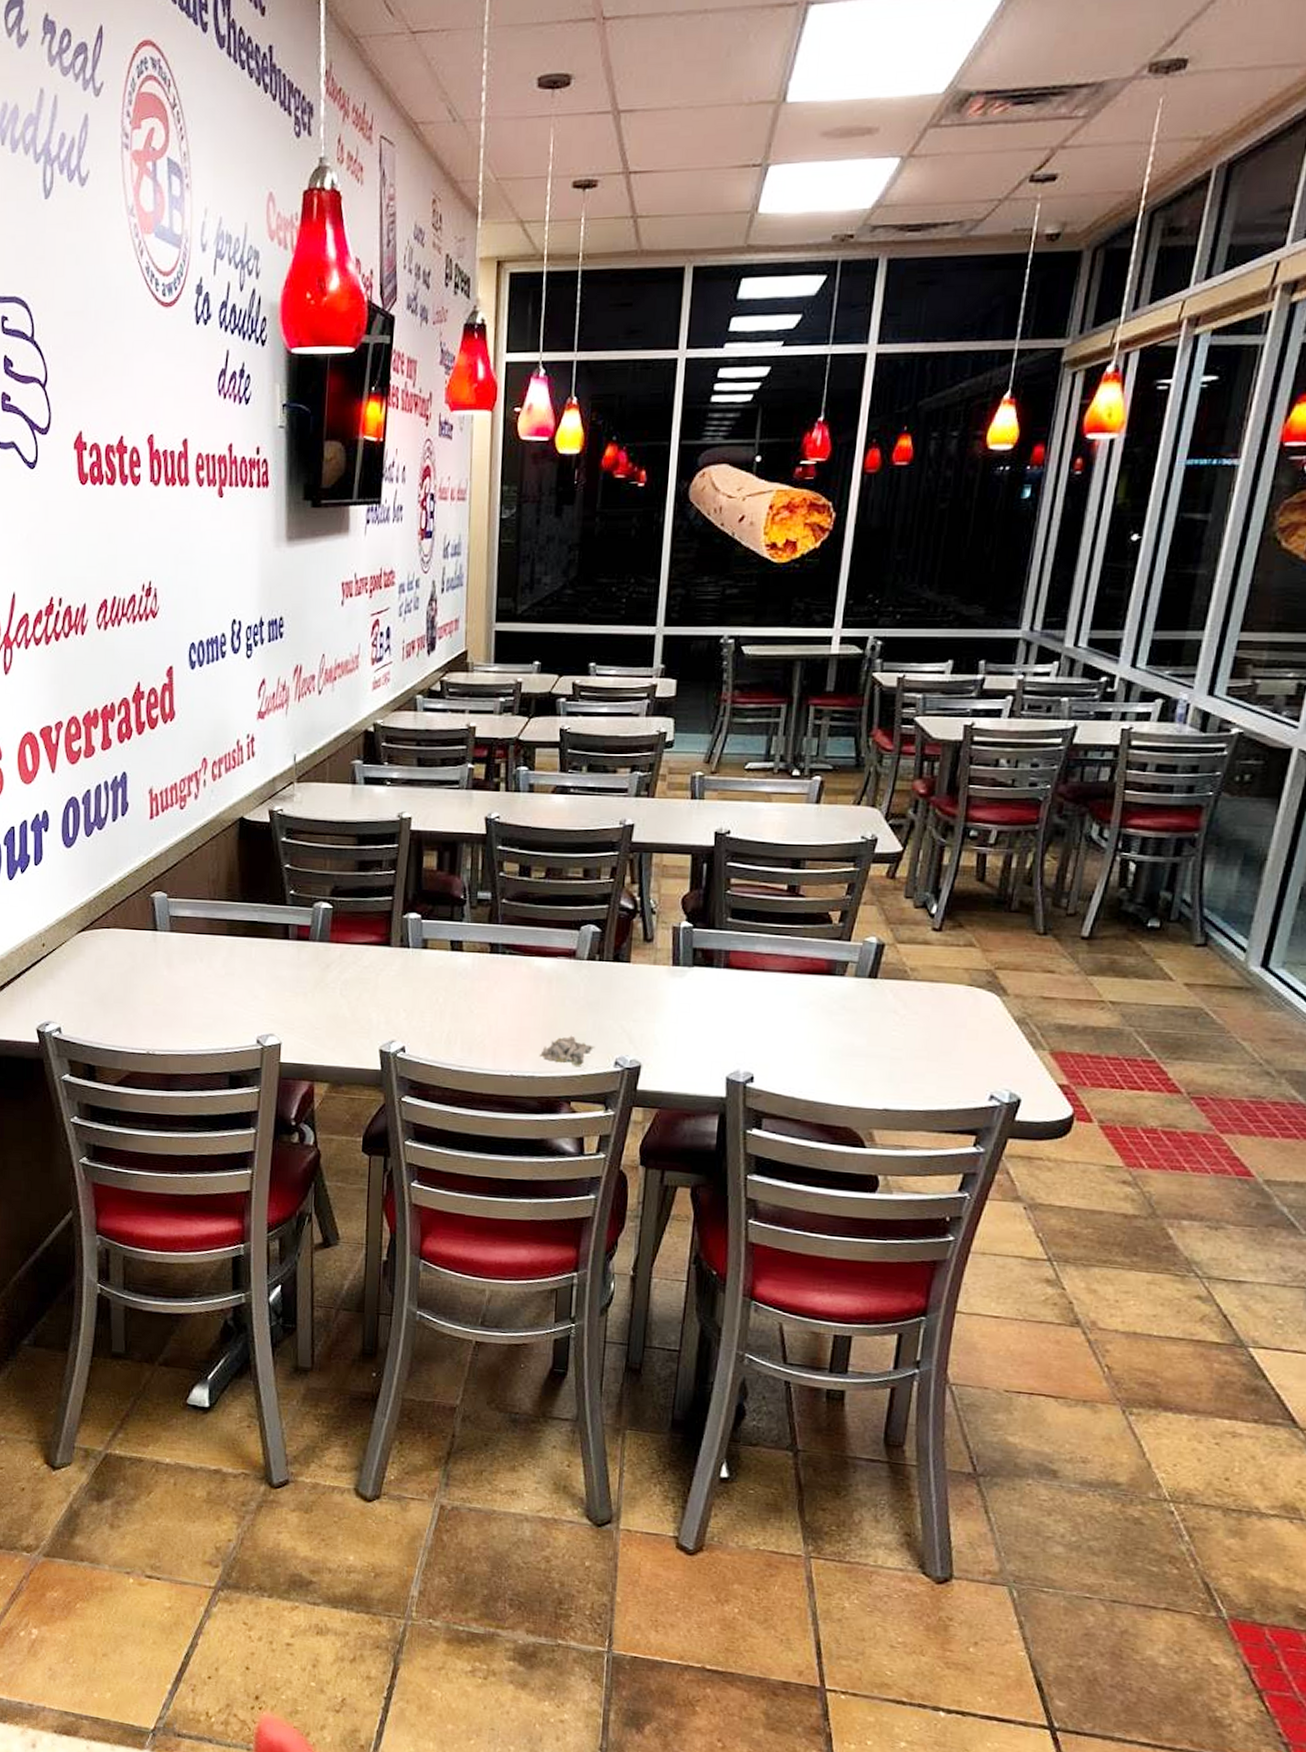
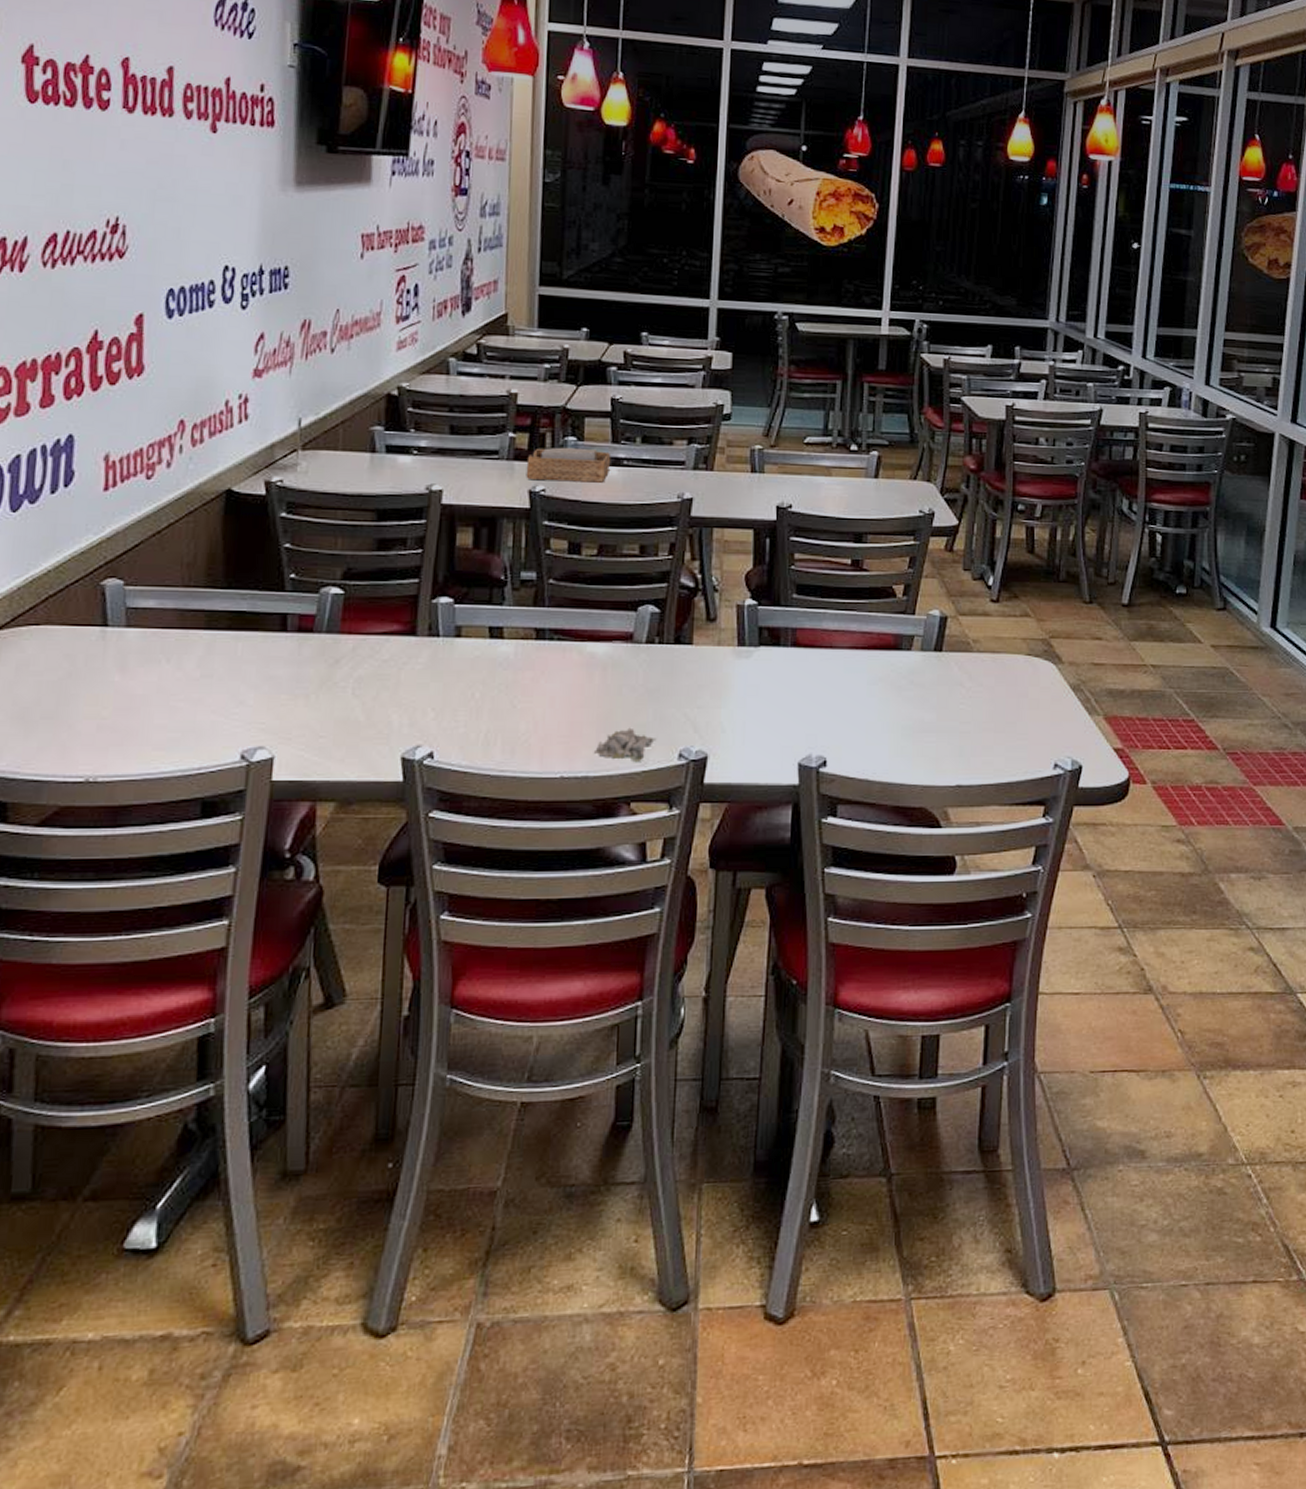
napkin holder: none [482,776,559,810] -> present [526,447,611,483]

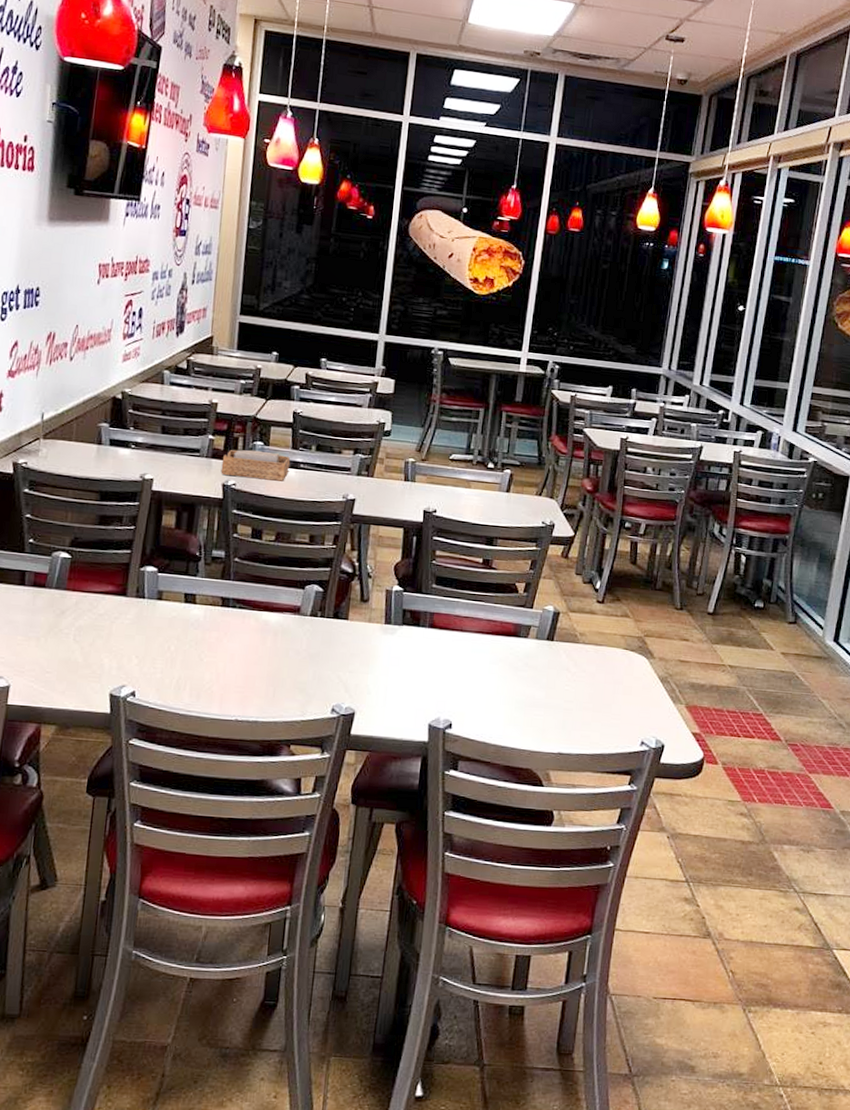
crumpled paper: present [593,727,657,763] -> none [262,684,315,713]

